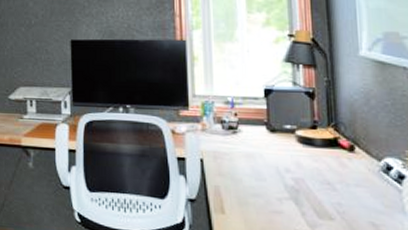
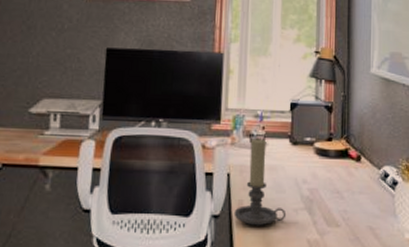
candle holder: none [210,125,269,213] -> present [234,139,287,226]

